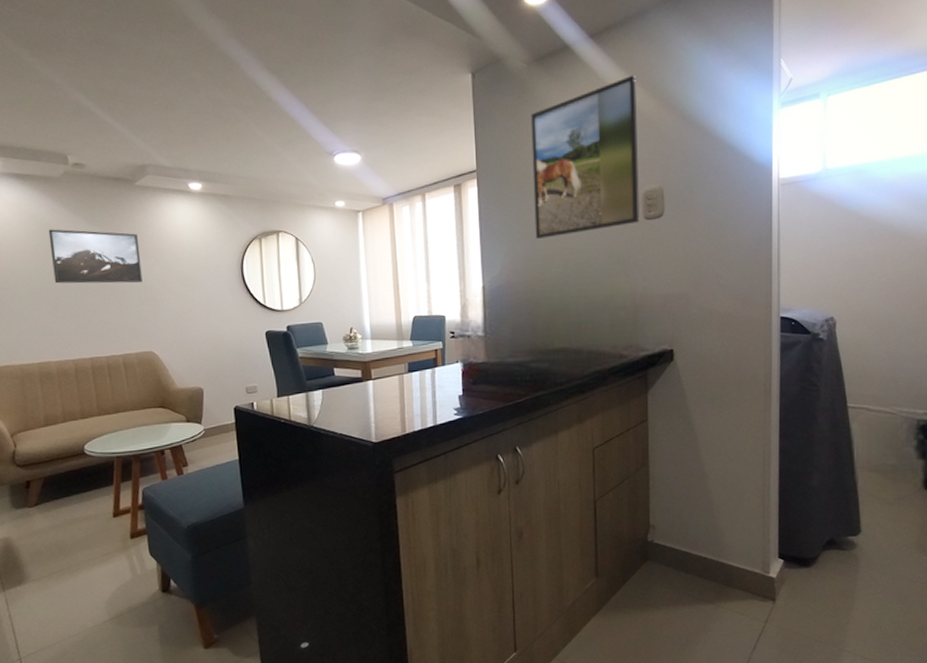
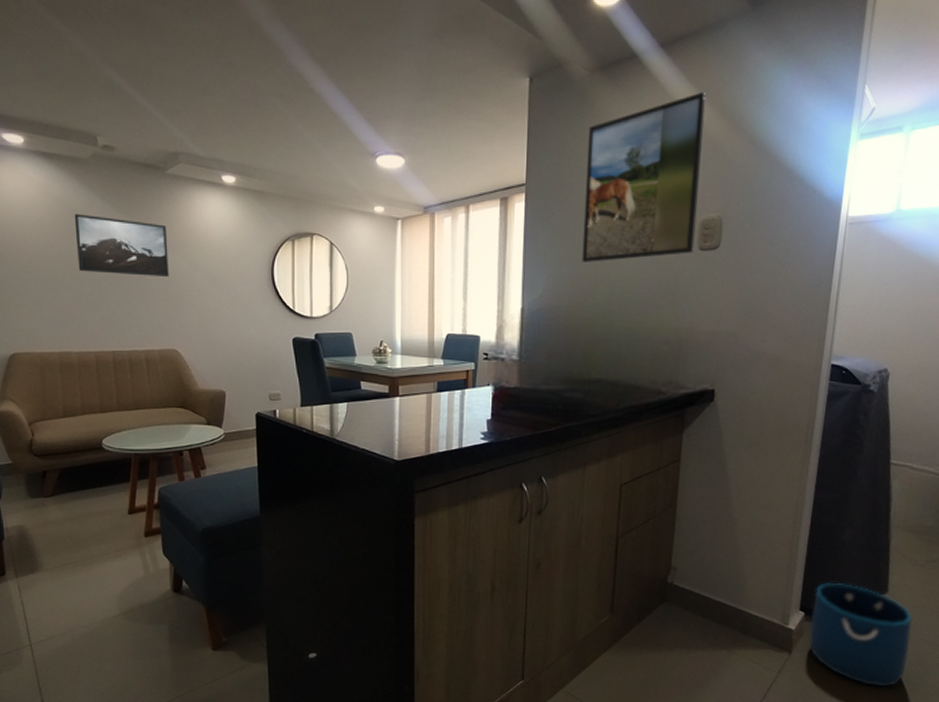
bucket: none [790,527,889,628] -> present [809,582,913,687]

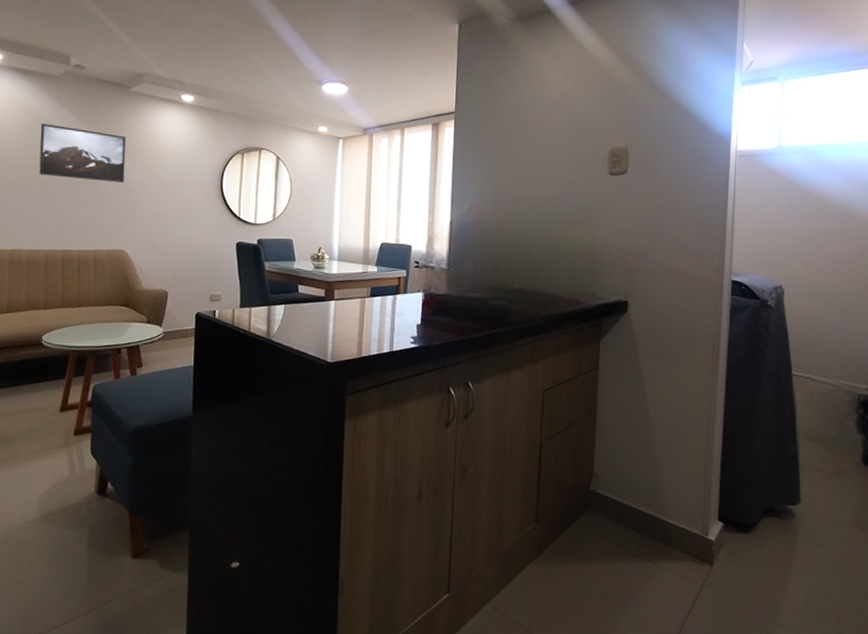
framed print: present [581,91,707,262] -> none [505,41,611,182]
bucket: present [809,582,913,687] -> none [728,492,826,603]

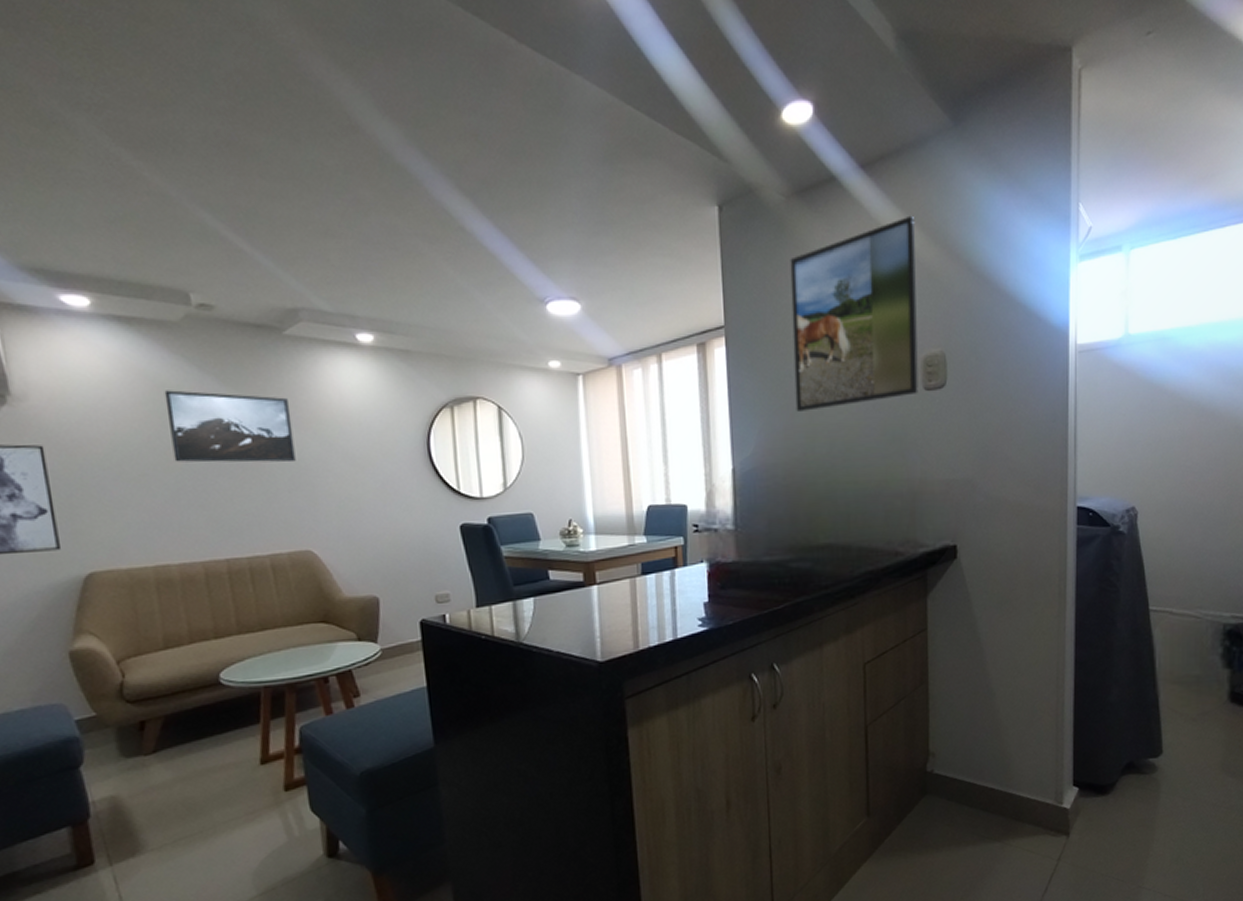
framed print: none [505,41,611,182] -> present [790,215,918,412]

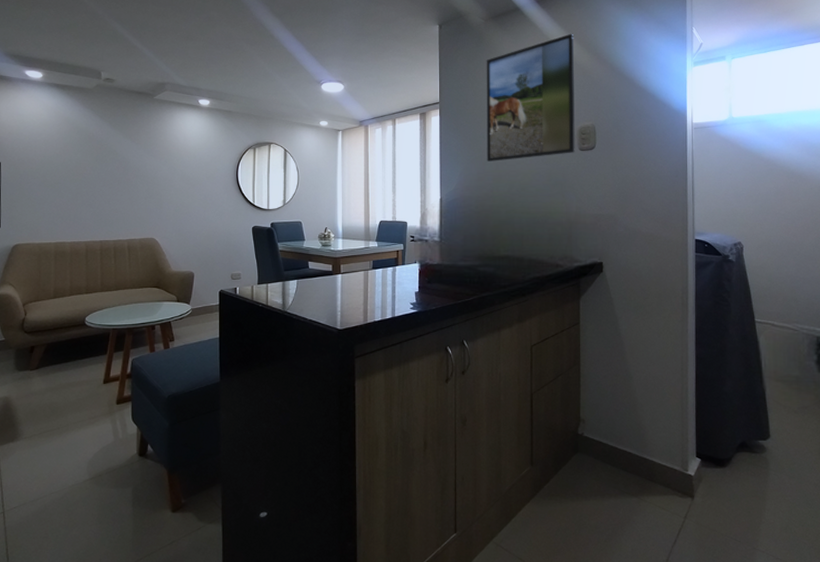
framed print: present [164,390,296,463] -> none [77,131,153,180]

